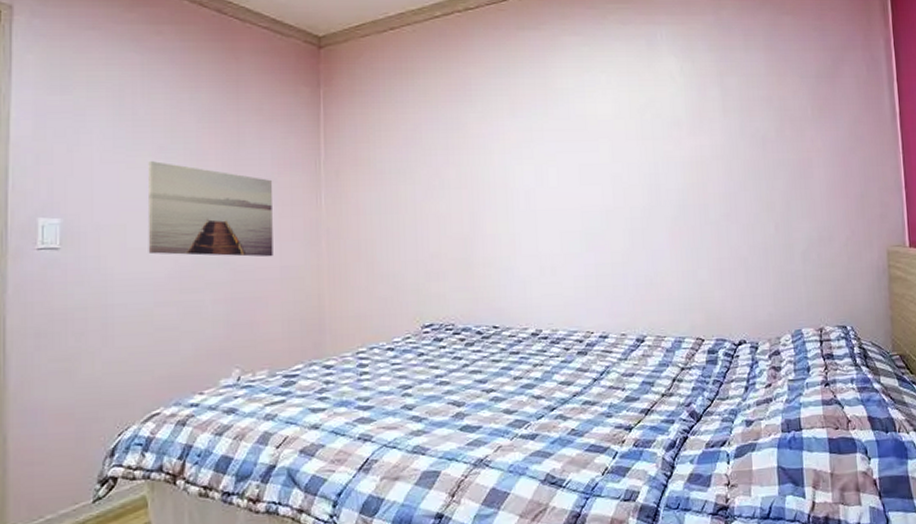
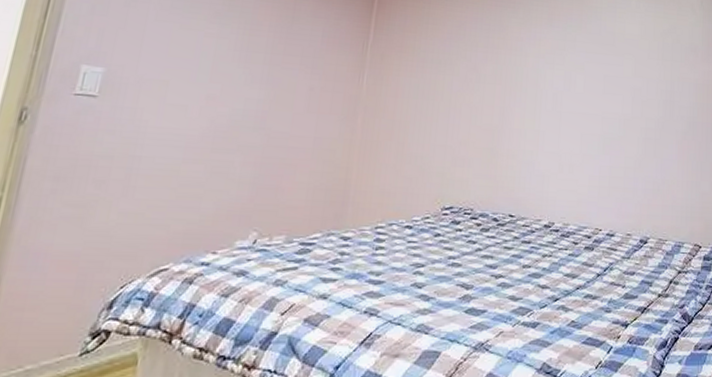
wall art: present [147,161,273,257] -> none [186,25,319,127]

